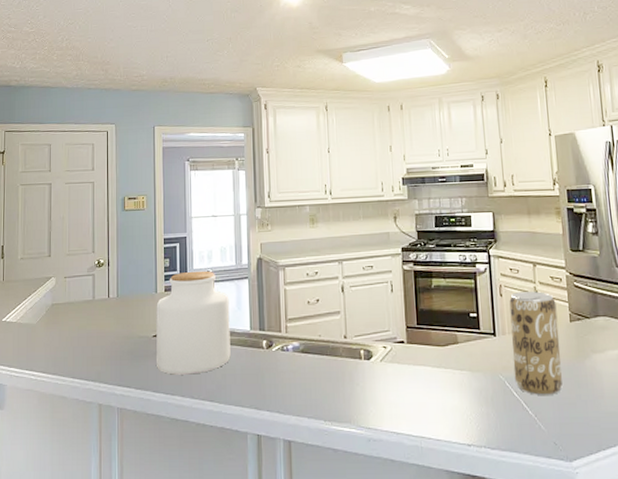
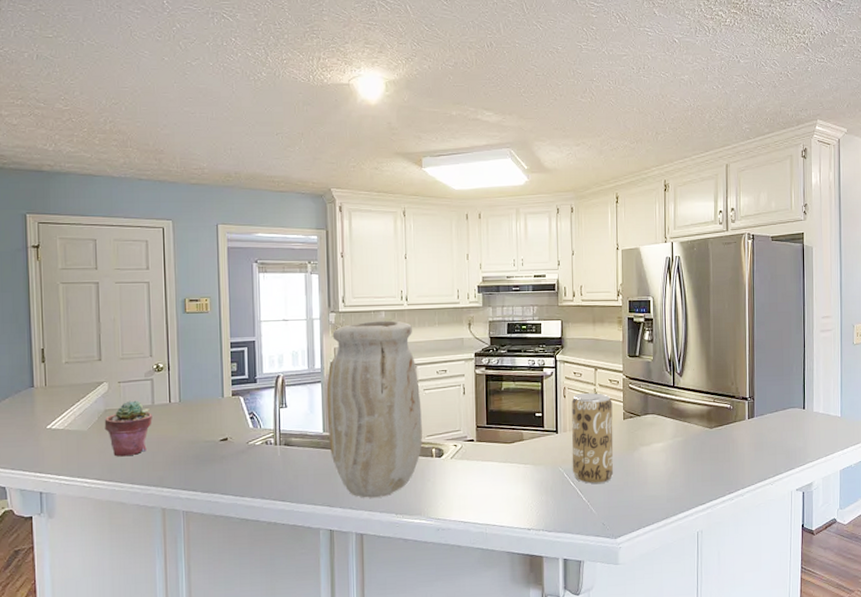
potted succulent: none [51,295,93,351] -> present [104,400,152,457]
jar: present [156,271,231,375] -> none [223,375,303,477]
vase: none [253,215,350,402] -> present [326,320,422,498]

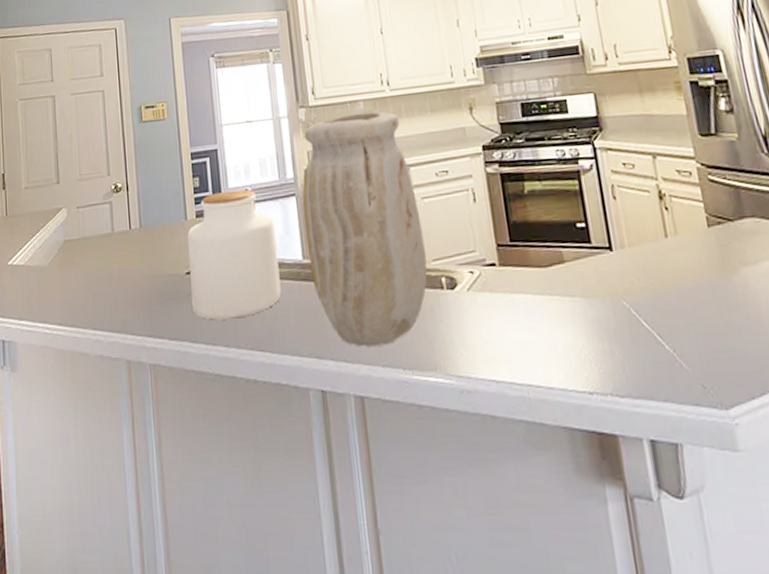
potted succulent: present [104,400,152,457] -> none [64,228,113,297]
jar: none [223,375,303,477] -> present [187,189,282,320]
beverage can: present [571,393,614,485] -> none [625,190,706,325]

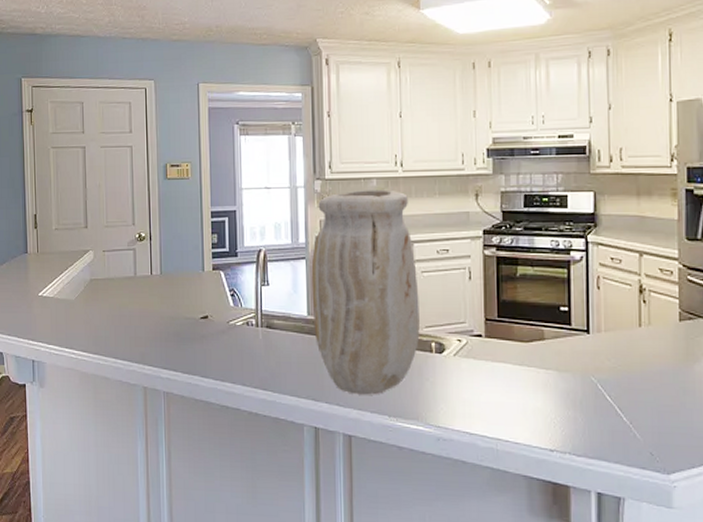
jar: present [187,189,282,320] -> none [203,249,286,361]

